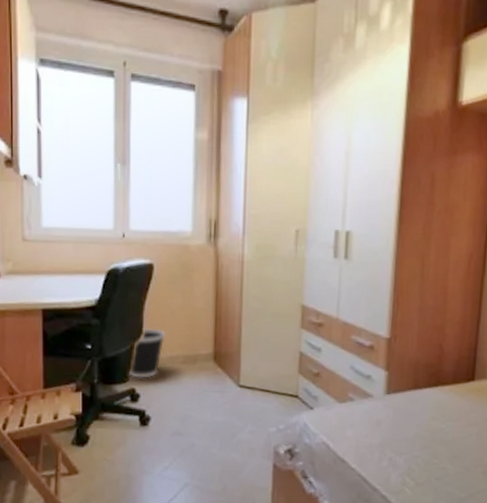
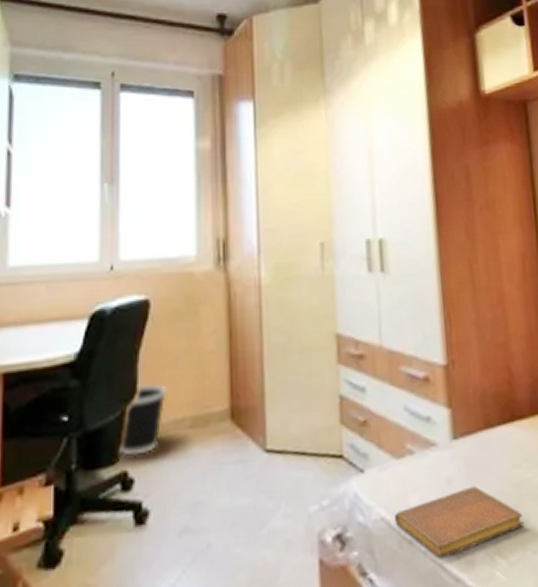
notebook: none [333,429,433,475] -> present [395,486,524,559]

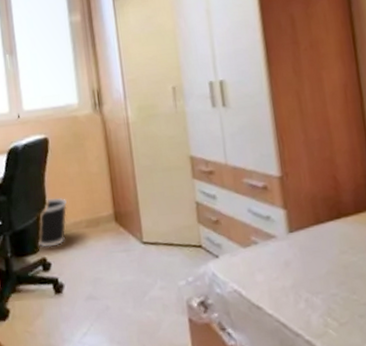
notebook: present [395,486,524,559] -> none [245,267,351,320]

